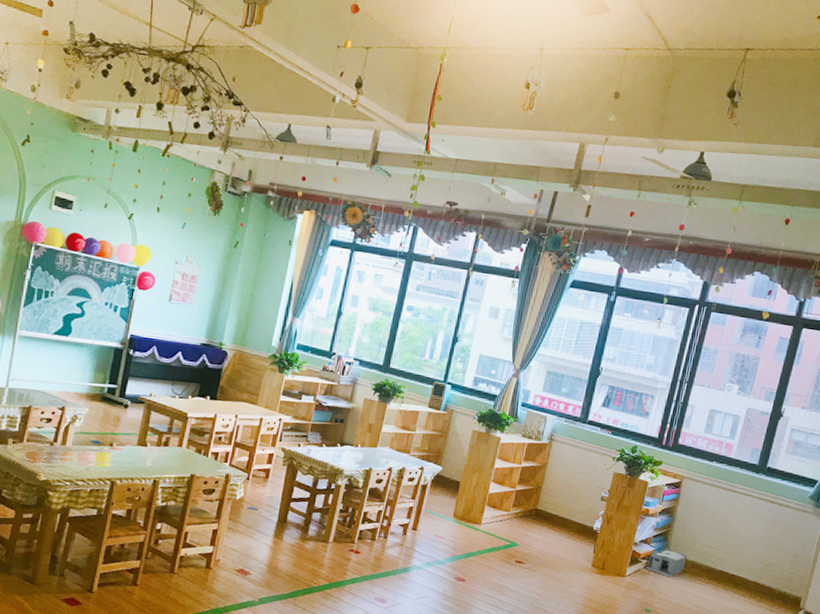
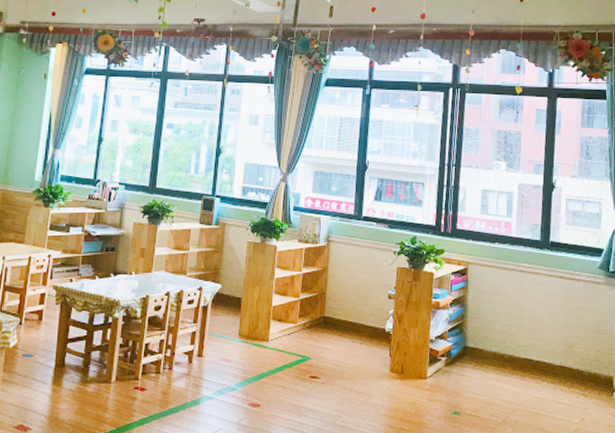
storage bin: present [646,548,687,577] -> none [447,341,487,372]

